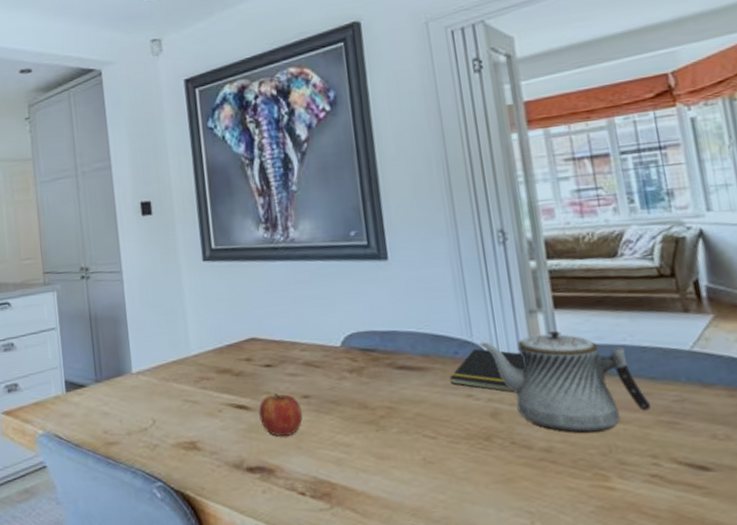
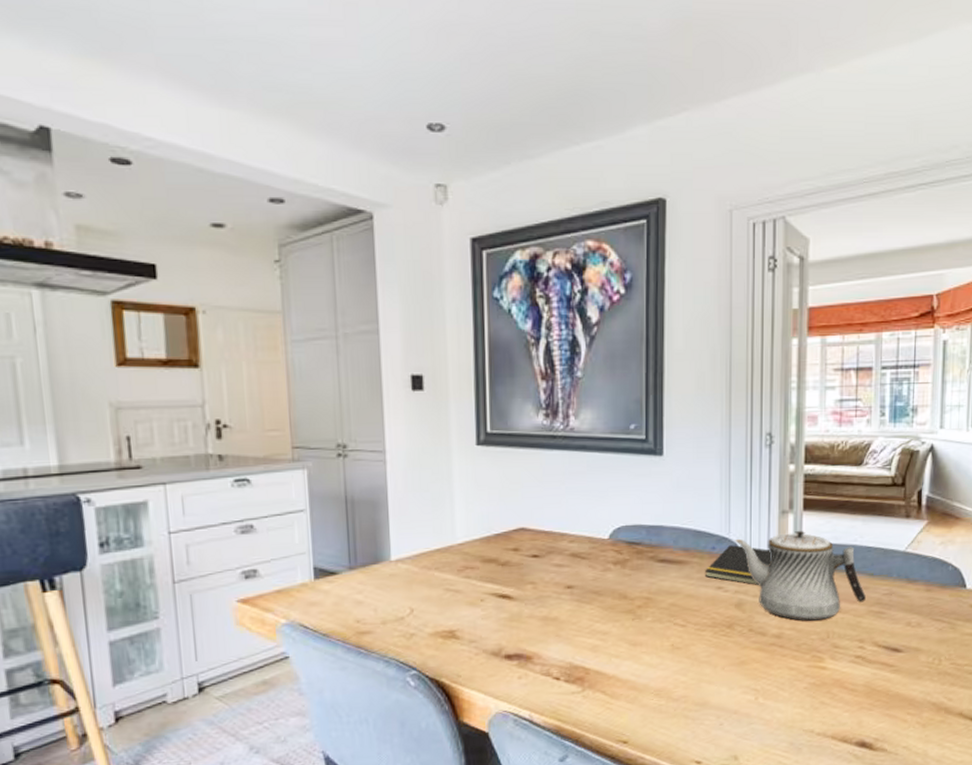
fruit: present [259,392,303,436] -> none [522,582,565,625]

